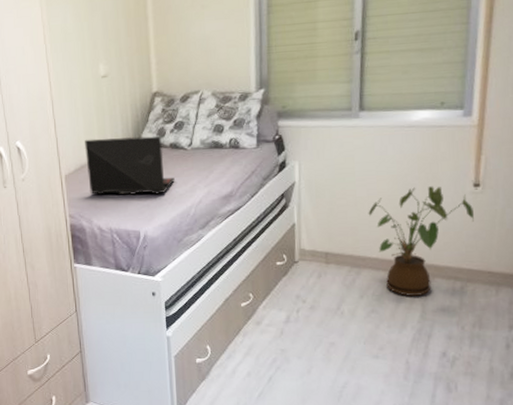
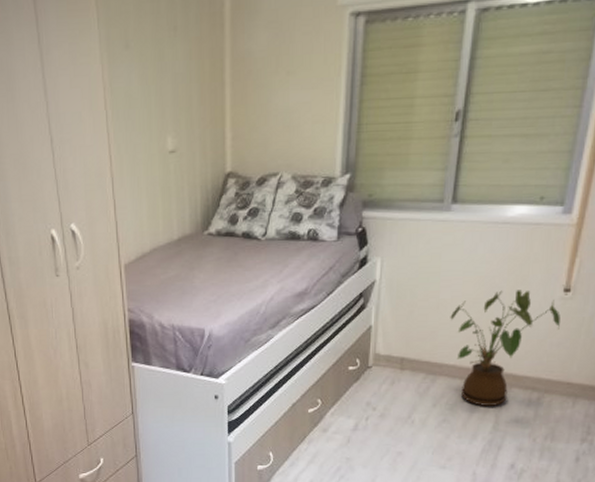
laptop: present [84,135,175,196] -> none [147,223,245,290]

